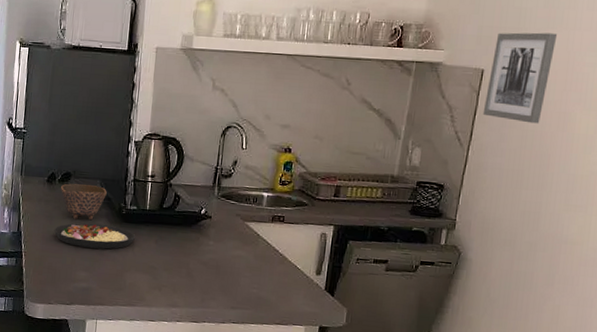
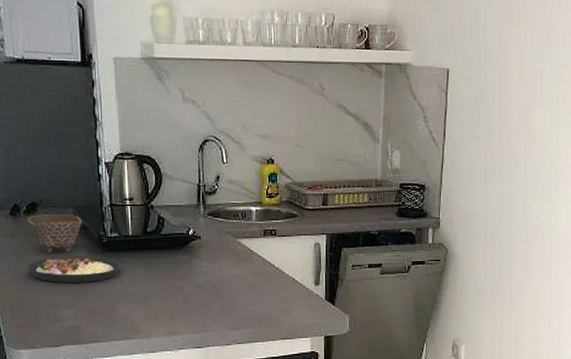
wall art: present [482,32,558,124] -> none [452,30,511,120]

